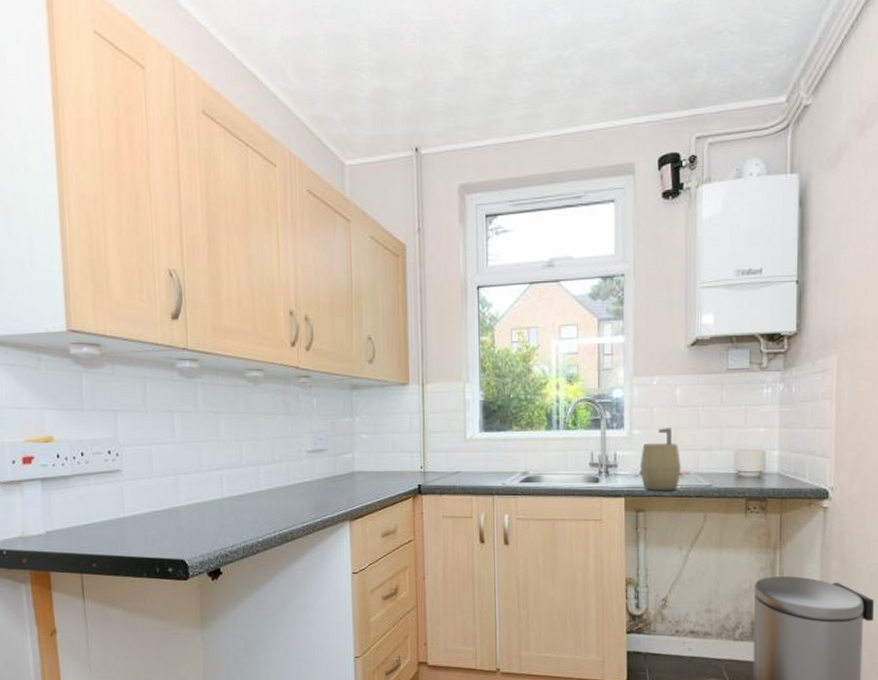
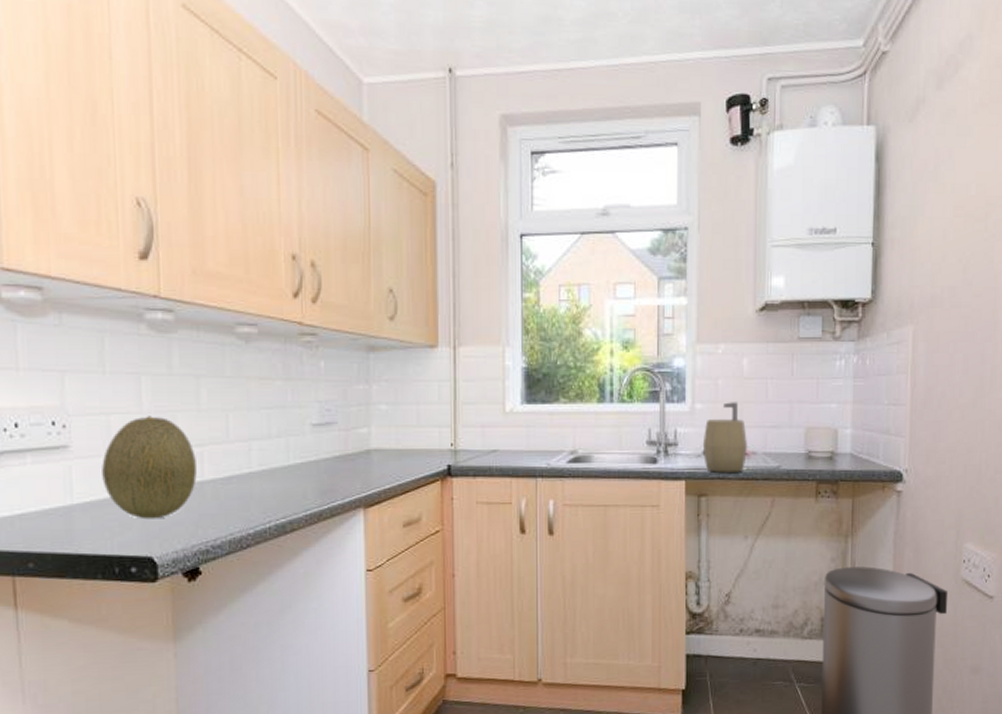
fruit: none [145,445,218,529] -> present [102,416,197,519]

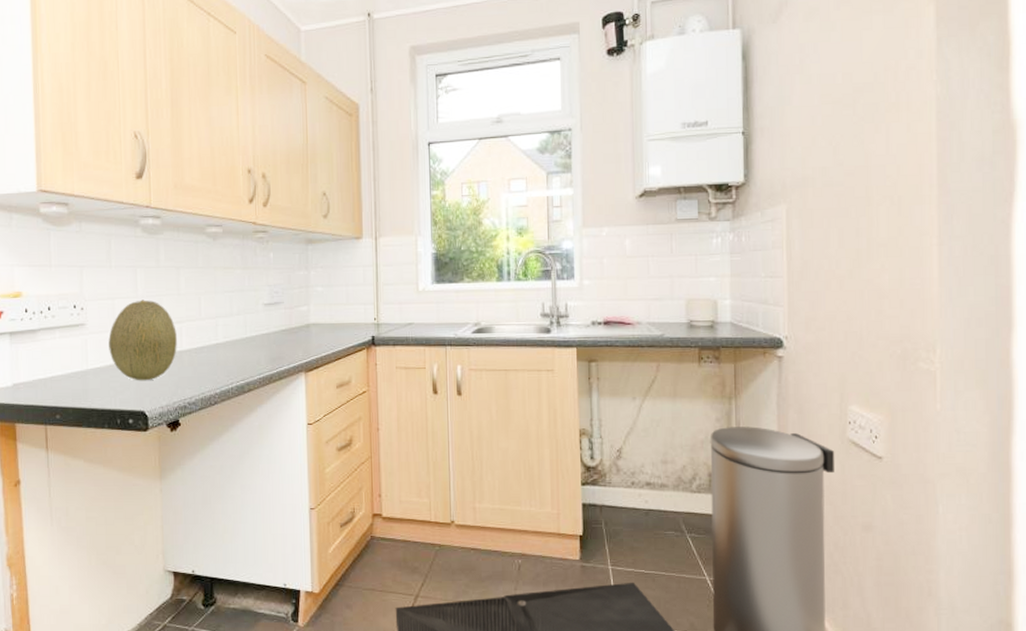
soap dispenser: present [702,402,747,474] -> none [591,278,632,342]

